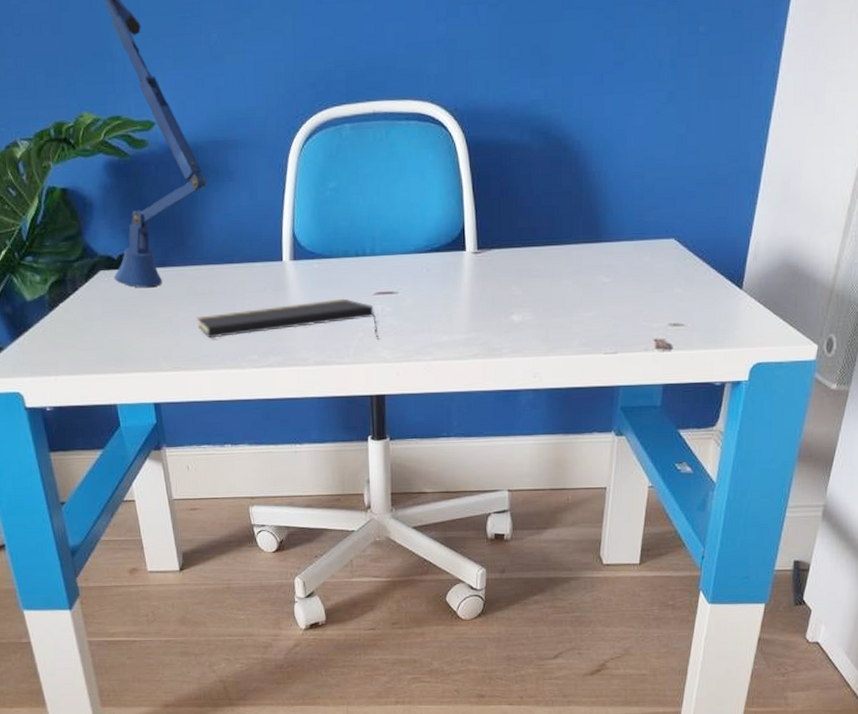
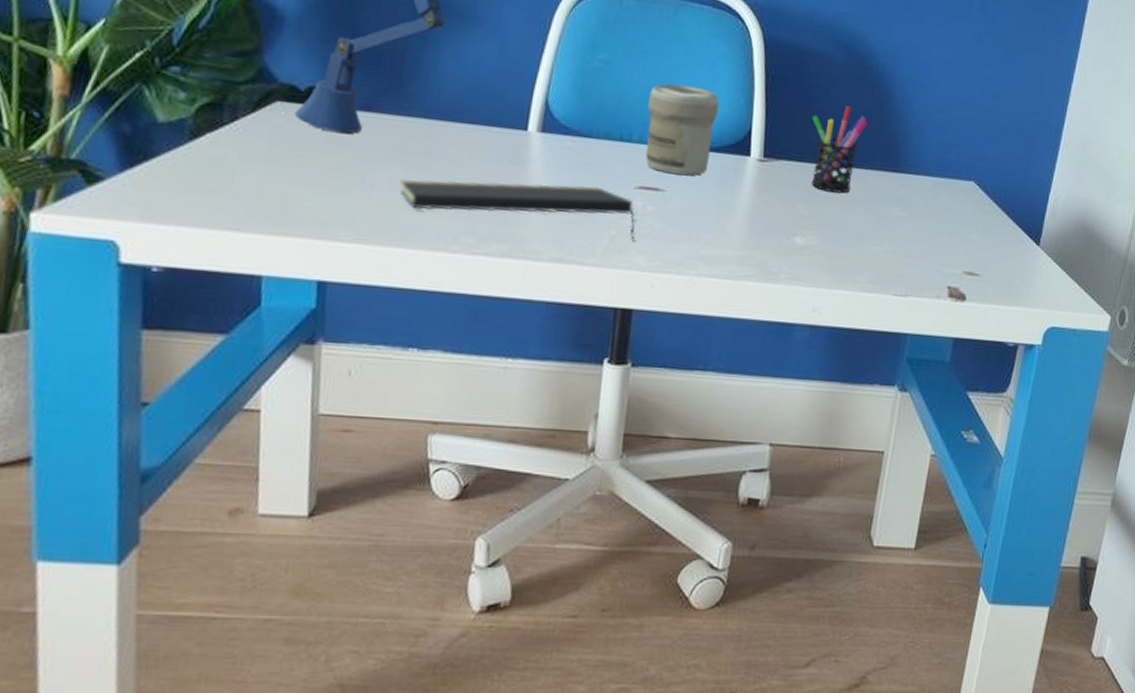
jar: none [375,197,434,278] -> present [646,83,719,176]
pen holder: none [517,188,568,271] -> present [811,105,868,194]

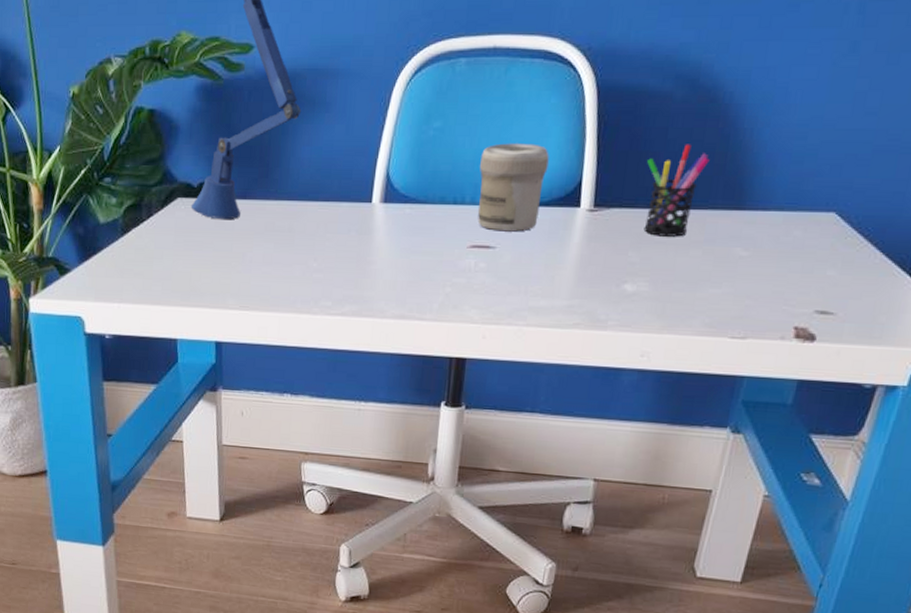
notepad: present [399,179,635,239] -> none [271,248,468,294]

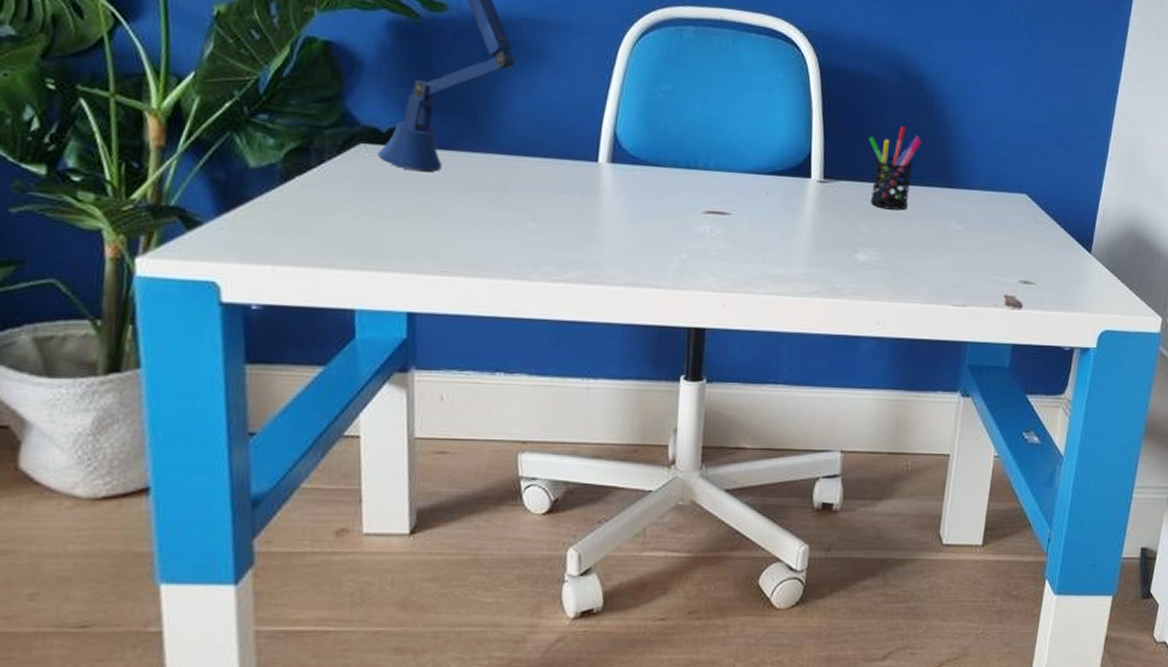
jar: present [477,143,549,232] -> none [712,111,779,199]

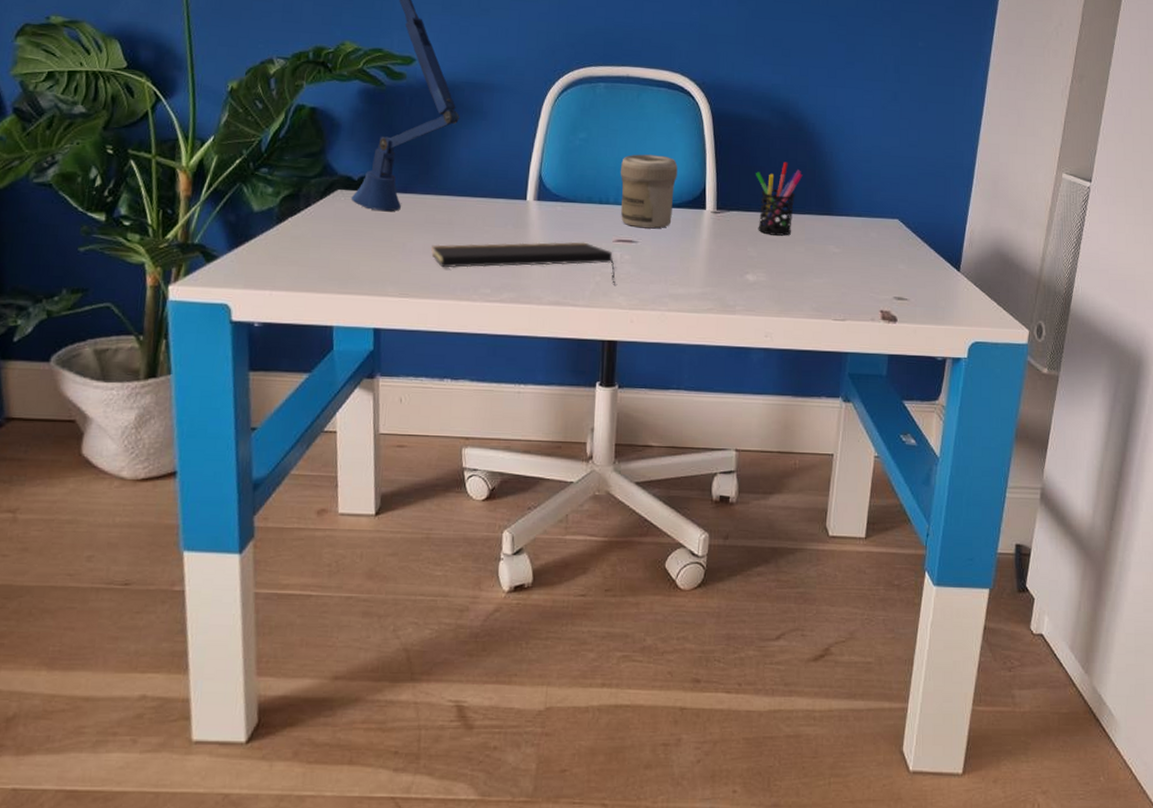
notepad: none [480,212,704,261] -> present [431,241,615,283]
jar: none [712,111,779,199] -> present [621,154,678,229]

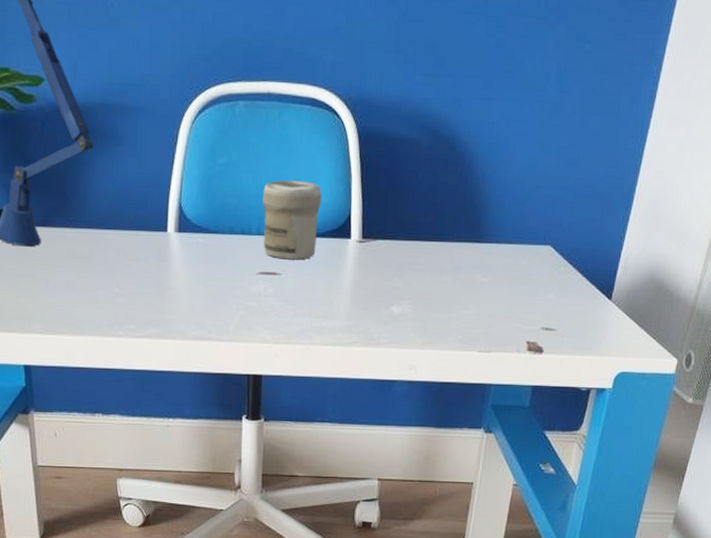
notepad: present [431,241,615,283] -> none [75,275,259,317]
pen holder: present [756,162,803,236] -> none [403,185,453,265]

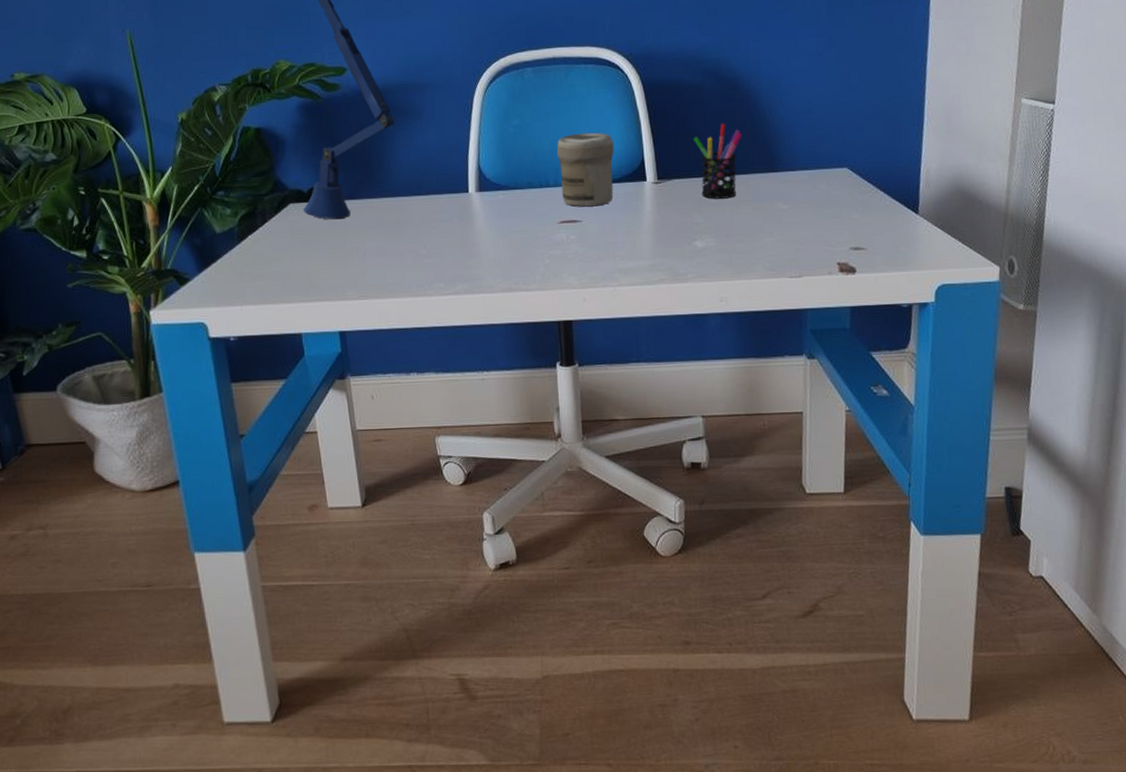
pen holder: none [403,185,453,265] -> present [694,123,742,199]

